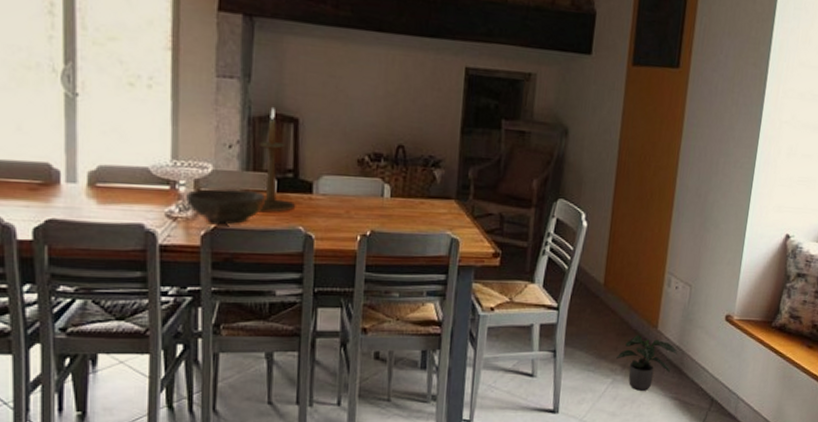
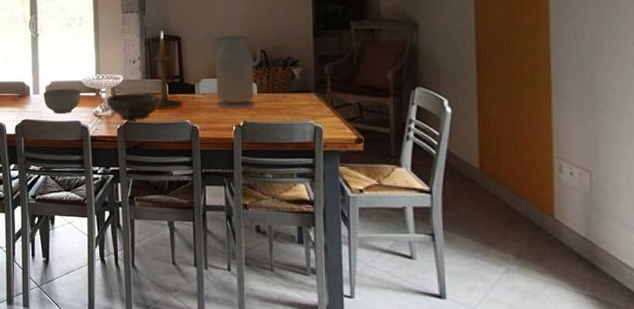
bowl: none [83,176,147,213] -> present [43,89,81,114]
water jug: none [339,123,400,217] -> present [213,36,262,110]
potted plant: present [616,335,677,391] -> none [507,222,585,285]

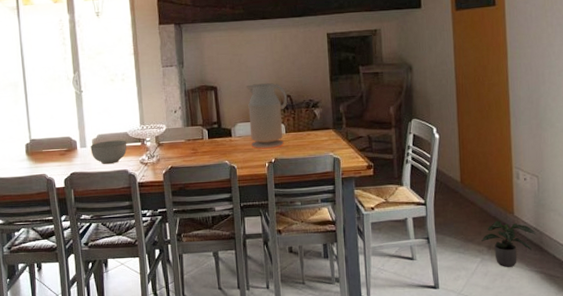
bowl: present [106,92,161,120] -> none [151,138,202,165]
candlestick: present [153,31,183,110] -> none [193,82,222,154]
potted plant: none [507,222,585,285] -> present [481,220,535,267]

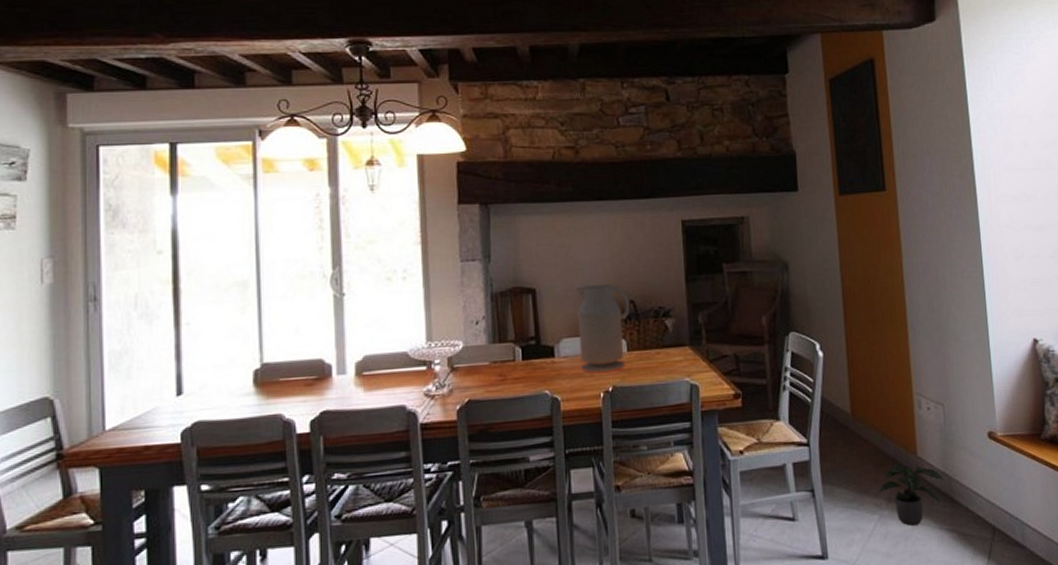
bowl: present [90,140,127,165] -> none [352,363,406,399]

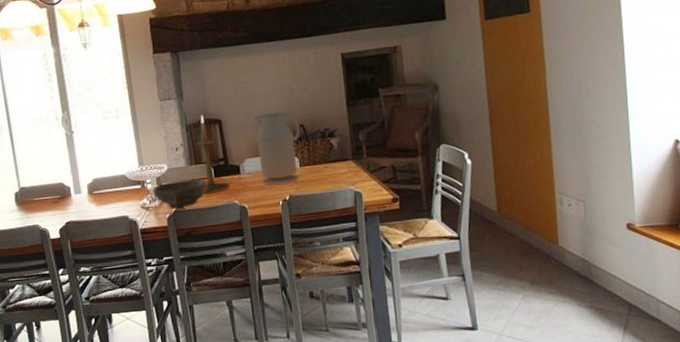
bowl: none [441,360,513,398] -> present [152,178,208,208]
candlestick: none [502,282,541,381] -> present [196,115,230,195]
potted plant: present [879,463,944,526] -> none [523,252,583,303]

